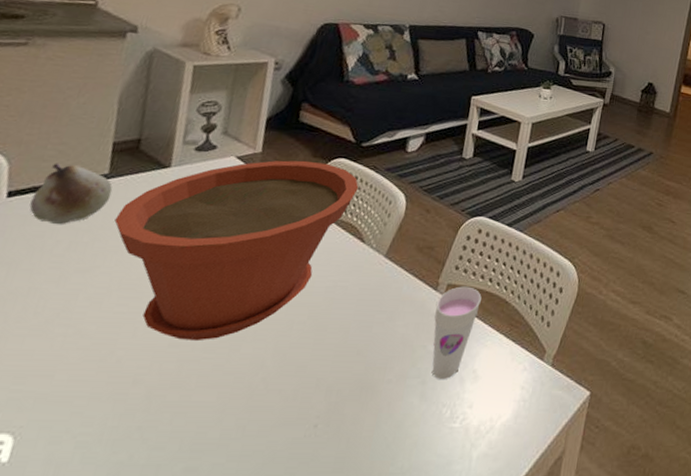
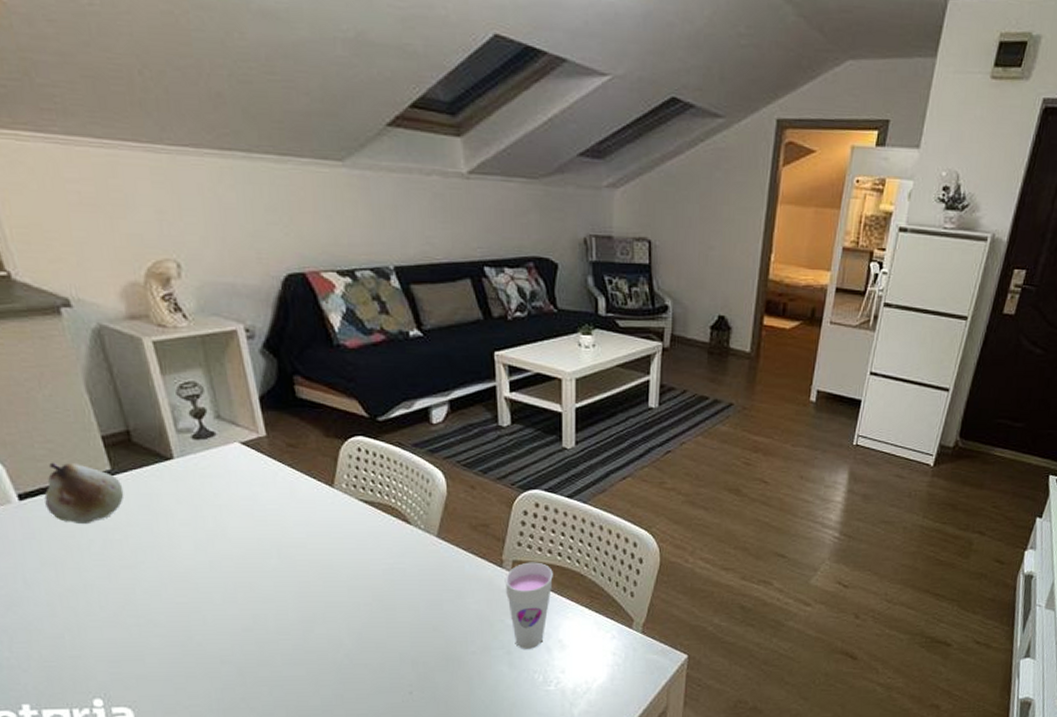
plant pot: present [114,160,359,340] -> none [138,441,388,624]

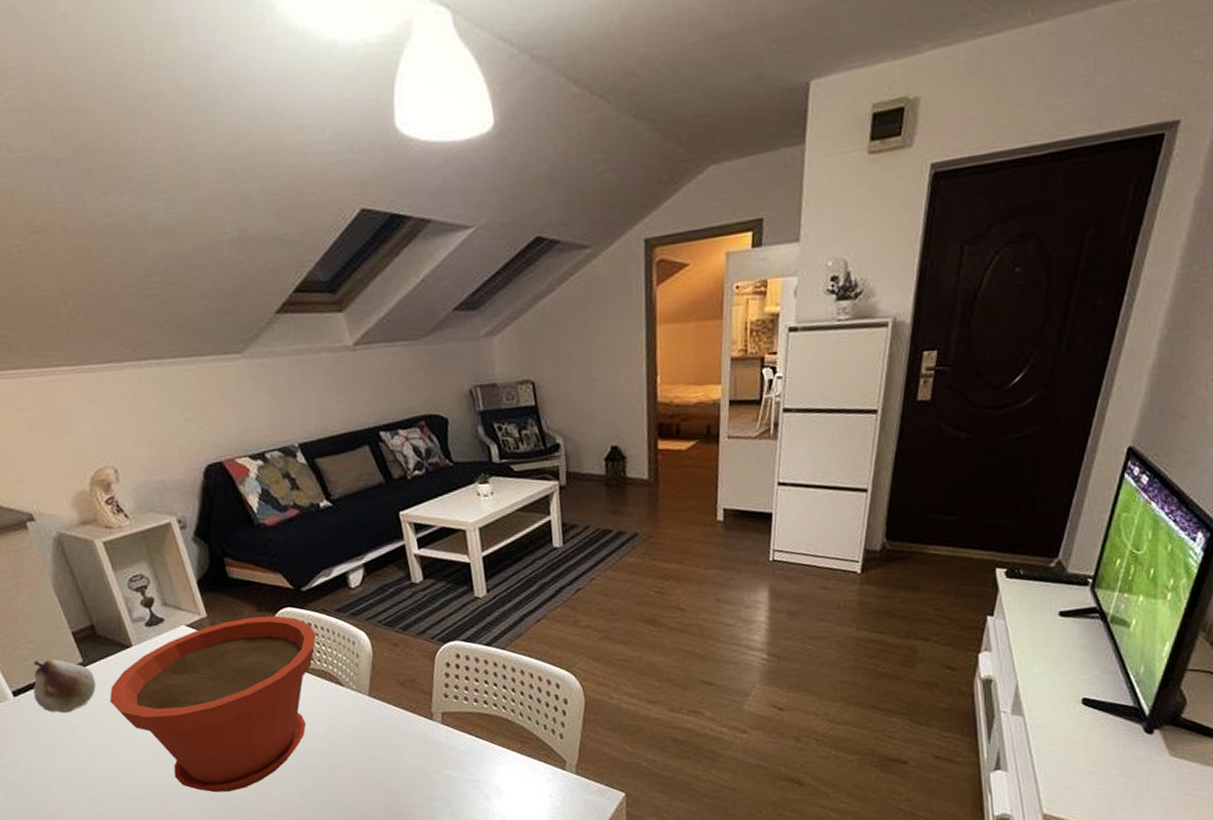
plant pot: none [138,441,388,624] -> present [109,615,317,793]
cup: present [504,562,553,650] -> none [436,711,483,799]

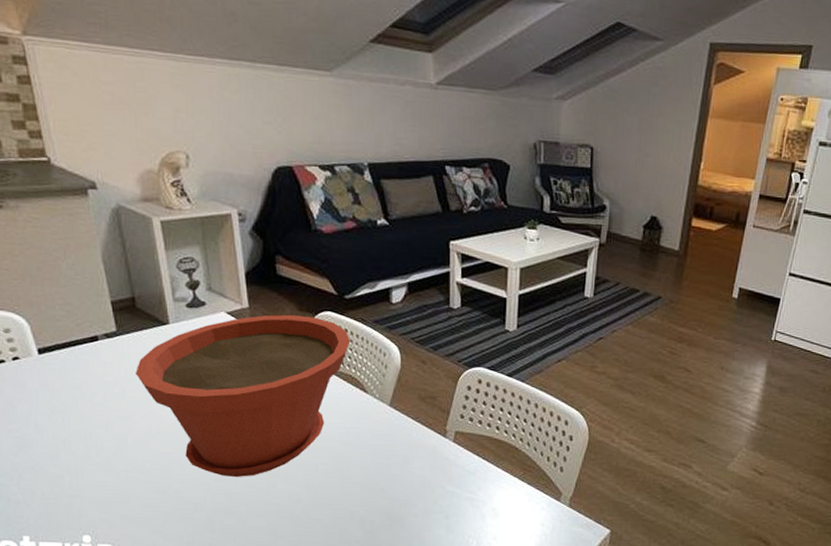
fruit: present [33,659,96,714] -> none [59,322,125,378]

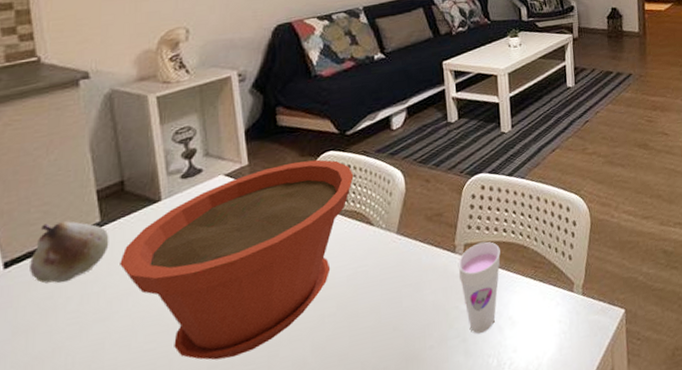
fruit: none [59,322,125,378] -> present [30,221,109,284]
cup: none [447,433,491,516] -> present [457,241,501,335]

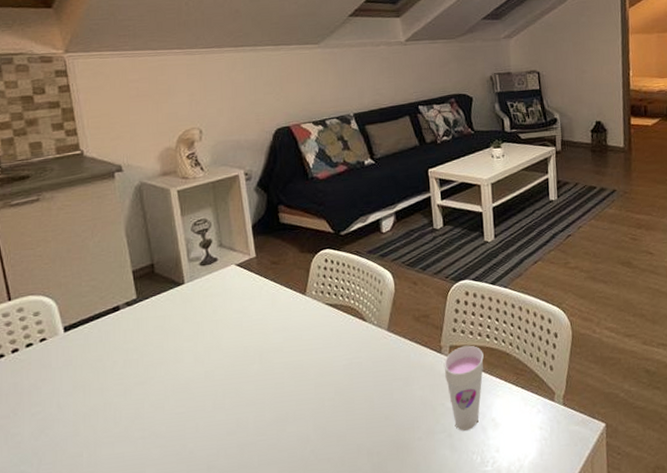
fruit: present [30,221,109,284] -> none [84,296,144,349]
plant pot: present [120,159,354,361] -> none [153,256,348,428]

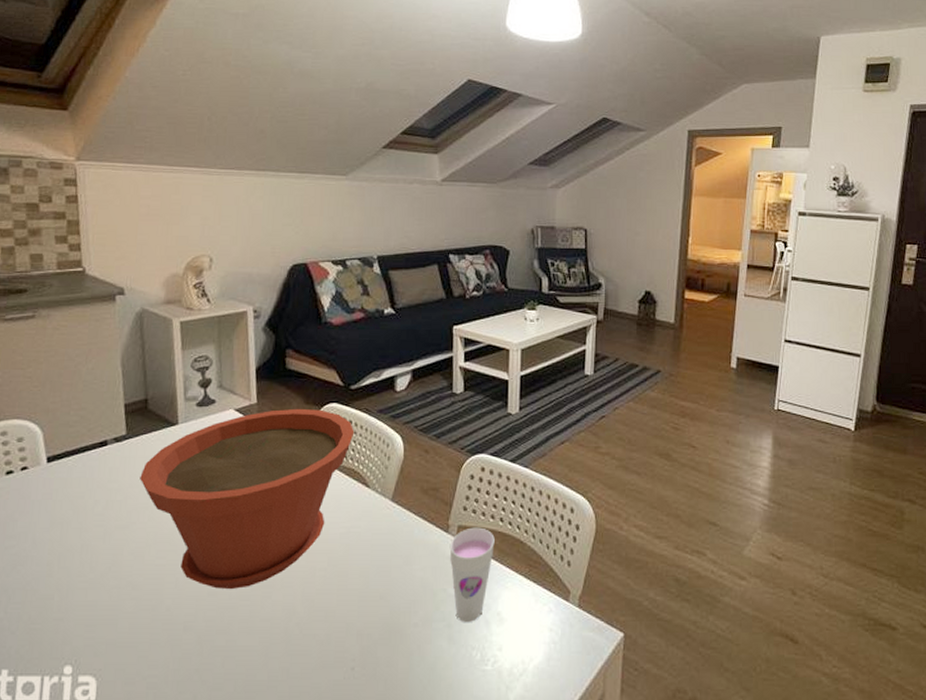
plant pot: none [153,256,348,428] -> present [140,408,355,589]

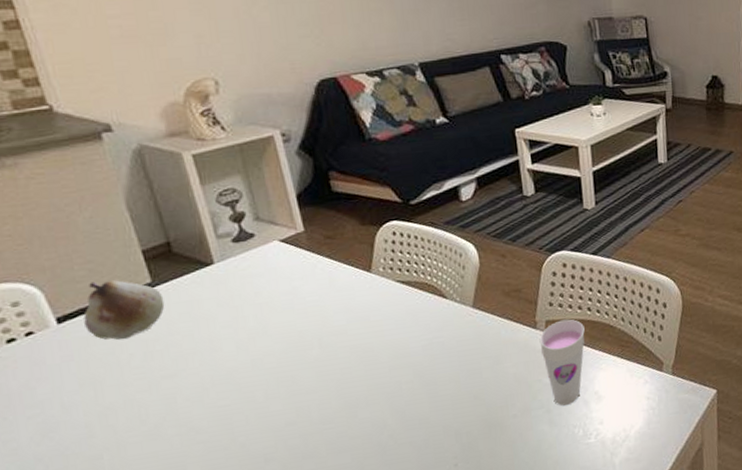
fruit: none [67,427,133,486] -> present [83,280,165,340]
plant pot: present [140,408,355,589] -> none [179,229,422,418]

